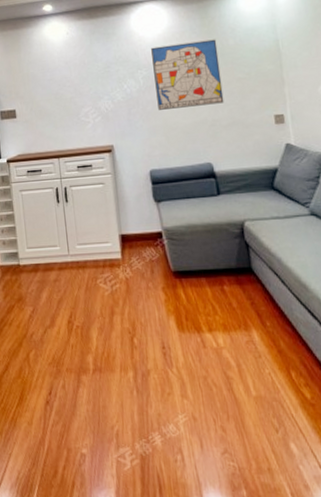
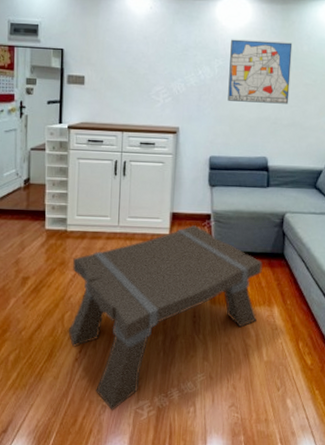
coffee table: none [30,246,235,460] -> present [68,225,263,411]

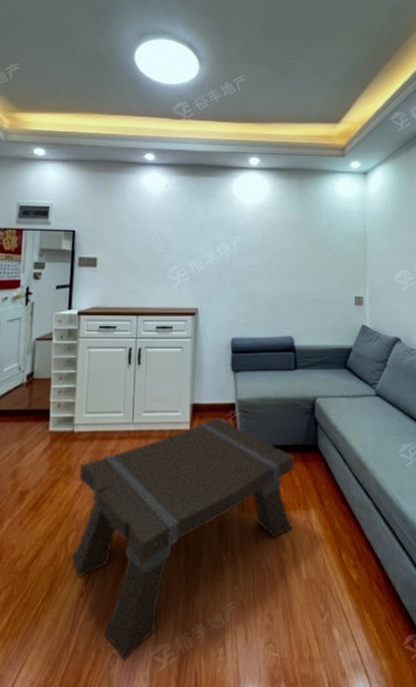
wall art: present [228,39,293,104] -> none [248,215,312,279]

